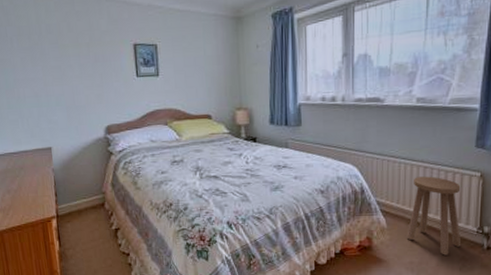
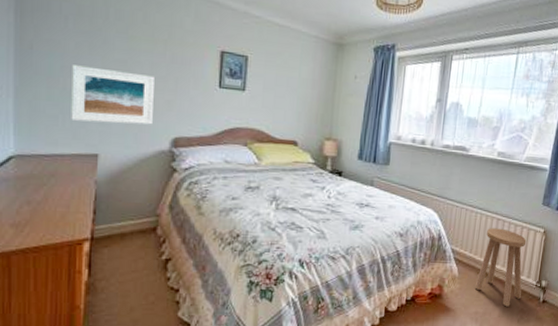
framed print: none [22,75,88,122] -> present [71,65,154,125]

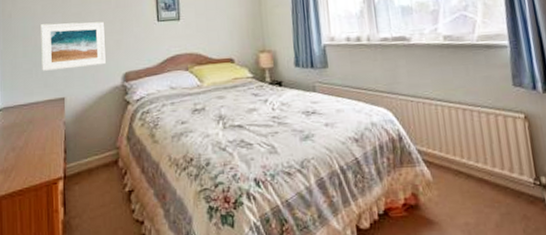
stool: present [474,228,527,307] -> none [454,119,520,214]

